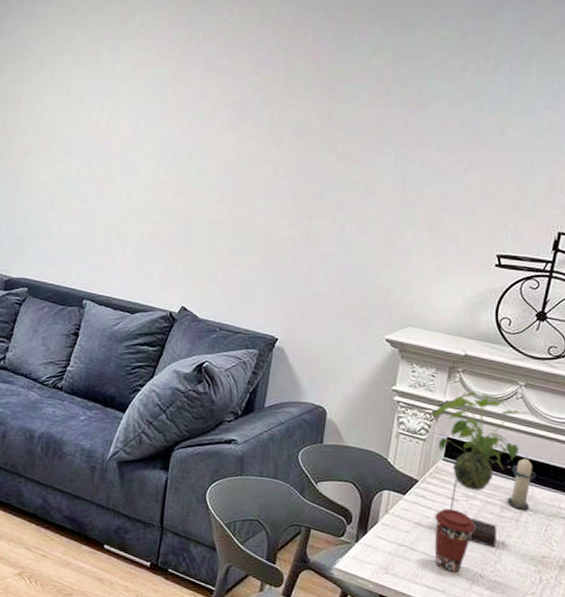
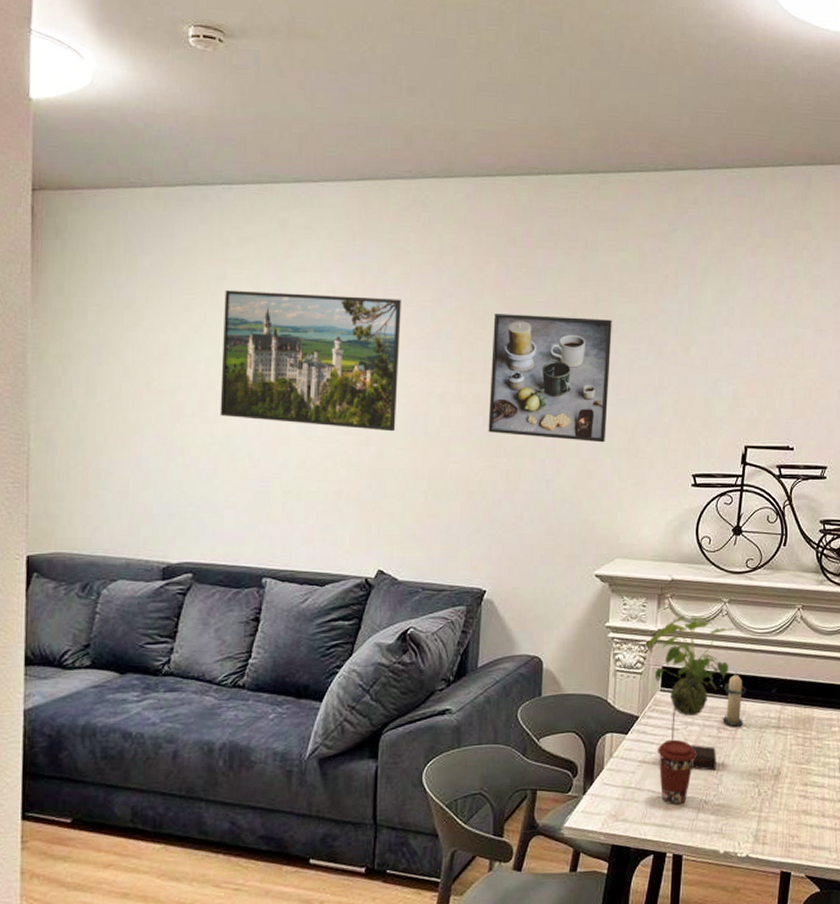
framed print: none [59,50,221,185] -> present [220,289,401,432]
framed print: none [292,84,425,214] -> present [488,314,612,443]

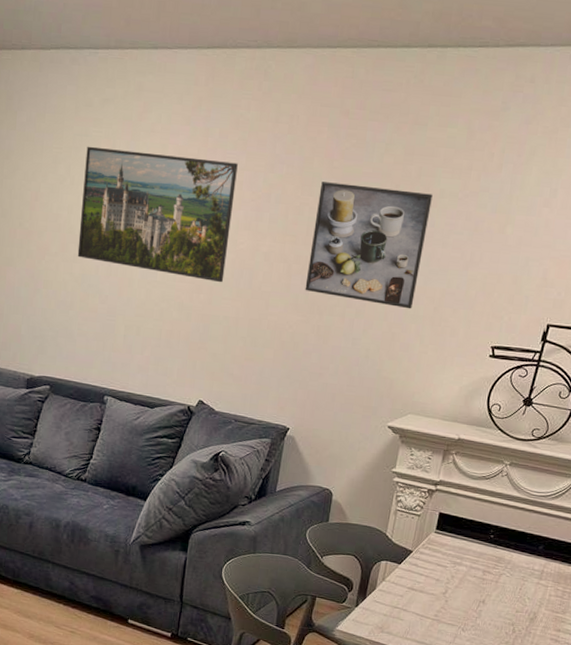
plant: present [645,616,737,771] -> none [426,471,514,606]
coffee cup: present [658,739,696,805] -> none [424,574,460,629]
candle: present [722,671,747,727] -> none [488,526,516,573]

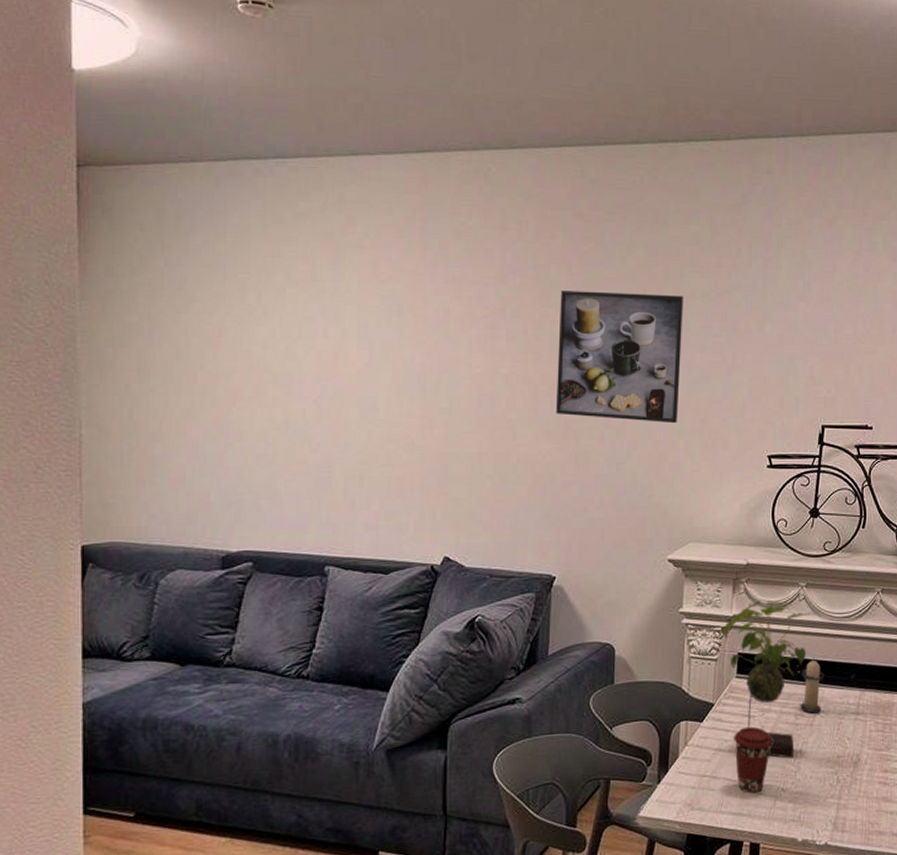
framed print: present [77,146,238,283] -> none [277,268,464,414]
coffee cup: none [424,574,460,629] -> present [734,726,773,794]
plant: none [426,471,514,606] -> present [720,600,814,758]
candle: none [488,526,516,573] -> present [800,657,825,714]

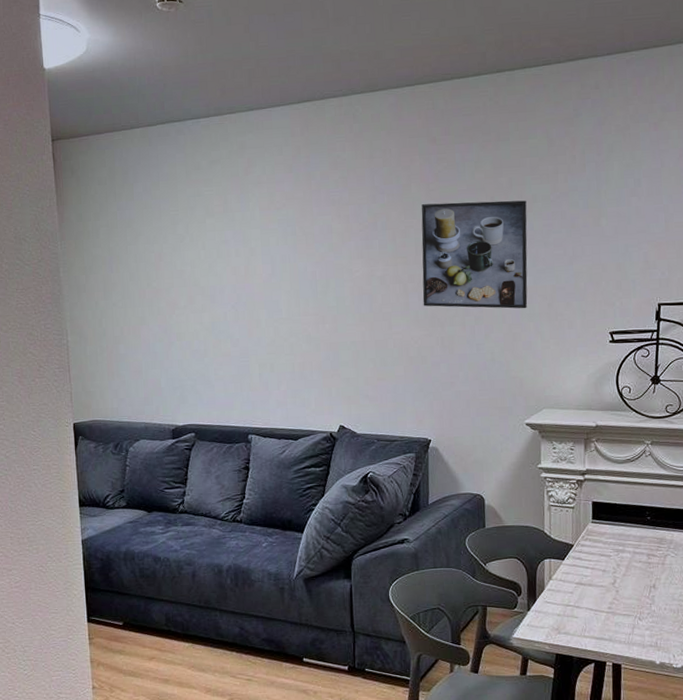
plant: present [720,600,814,758] -> none [575,457,660,592]
coffee cup: present [734,726,773,794] -> none [592,564,628,621]
candle: present [800,657,825,714] -> none [651,505,673,554]

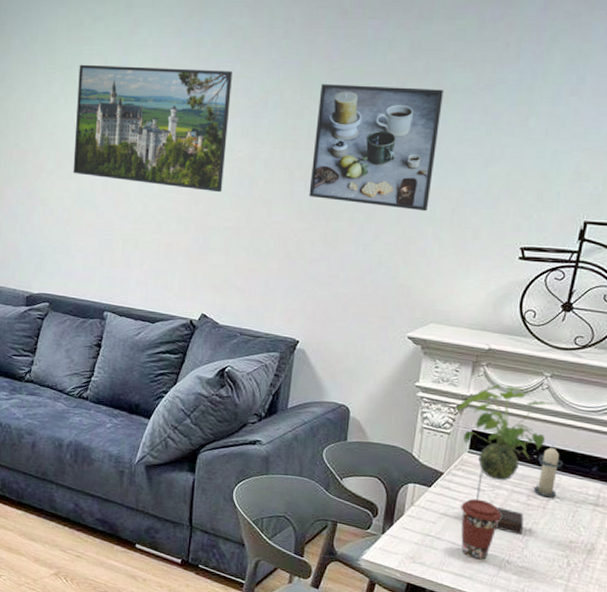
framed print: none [201,199,346,311] -> present [73,64,232,193]
plant: none [575,457,660,592] -> present [455,385,558,535]
coffee cup: none [592,564,628,621] -> present [461,498,502,560]
candle: none [651,505,673,554] -> present [533,445,564,498]

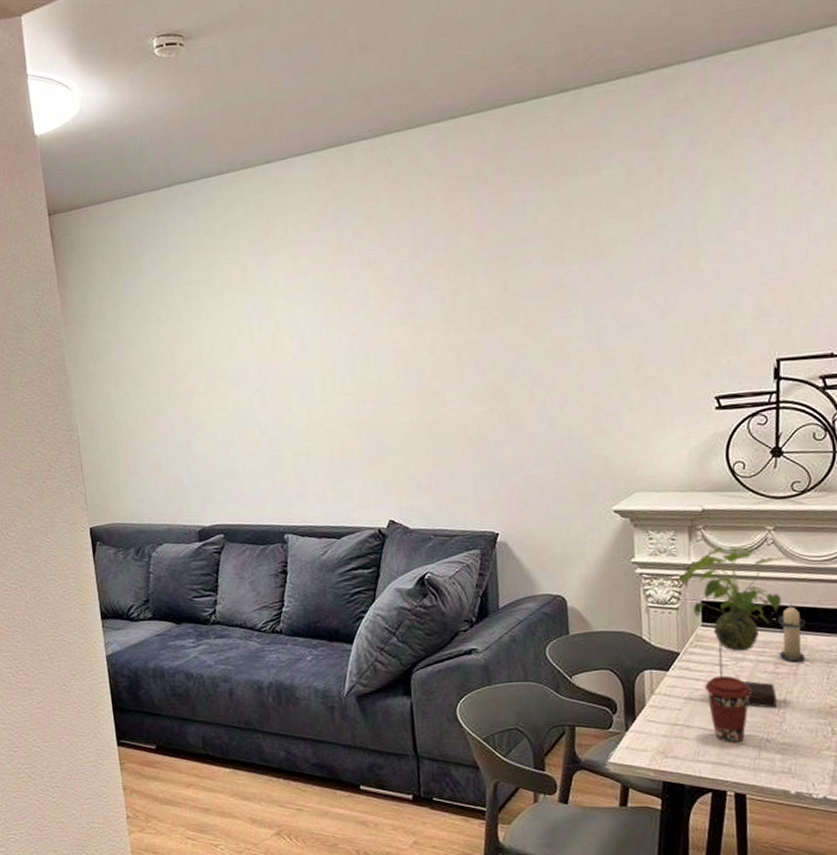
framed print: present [73,64,232,193] -> none [217,258,390,392]
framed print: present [309,84,443,212] -> none [474,244,610,378]

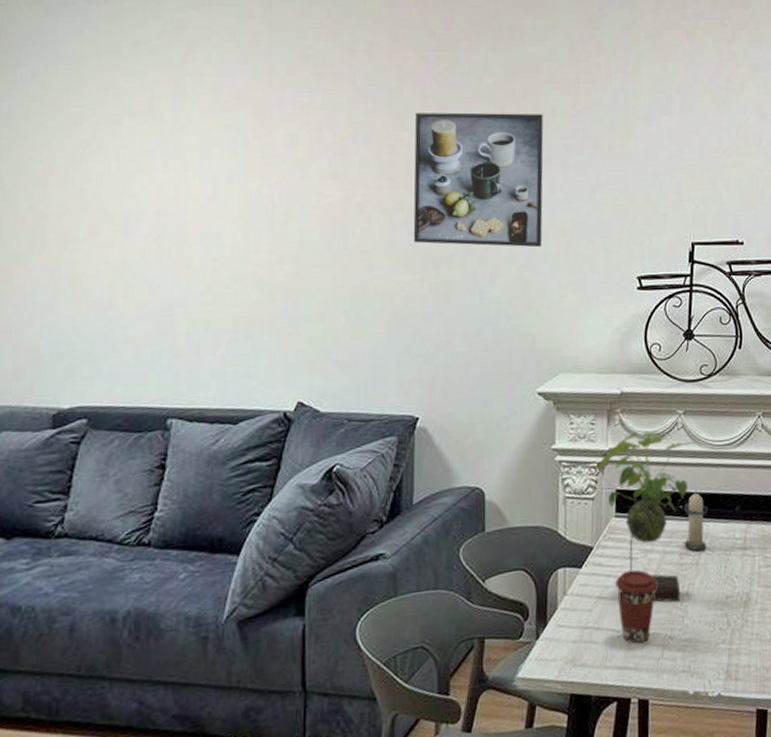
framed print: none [474,244,610,378] -> present [413,112,544,248]

